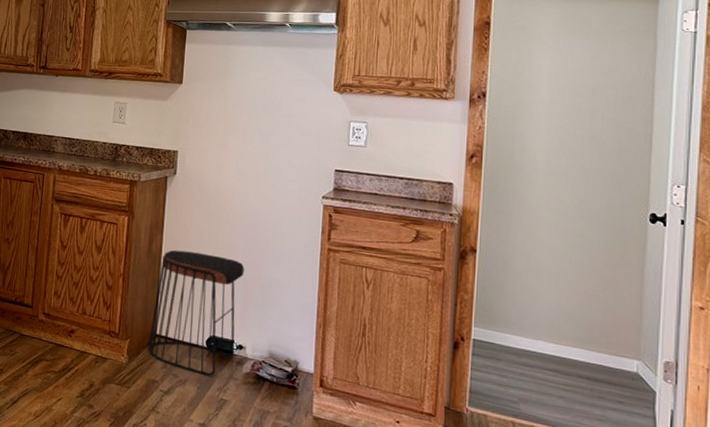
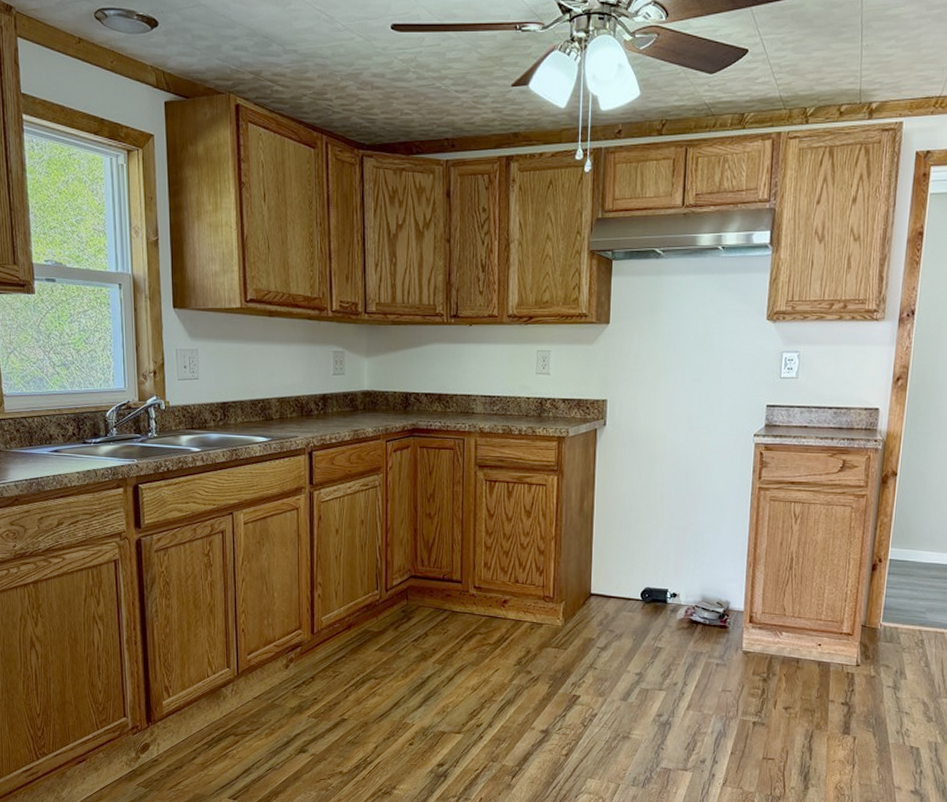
stool: present [147,250,245,376] -> none [583,505,678,627]

